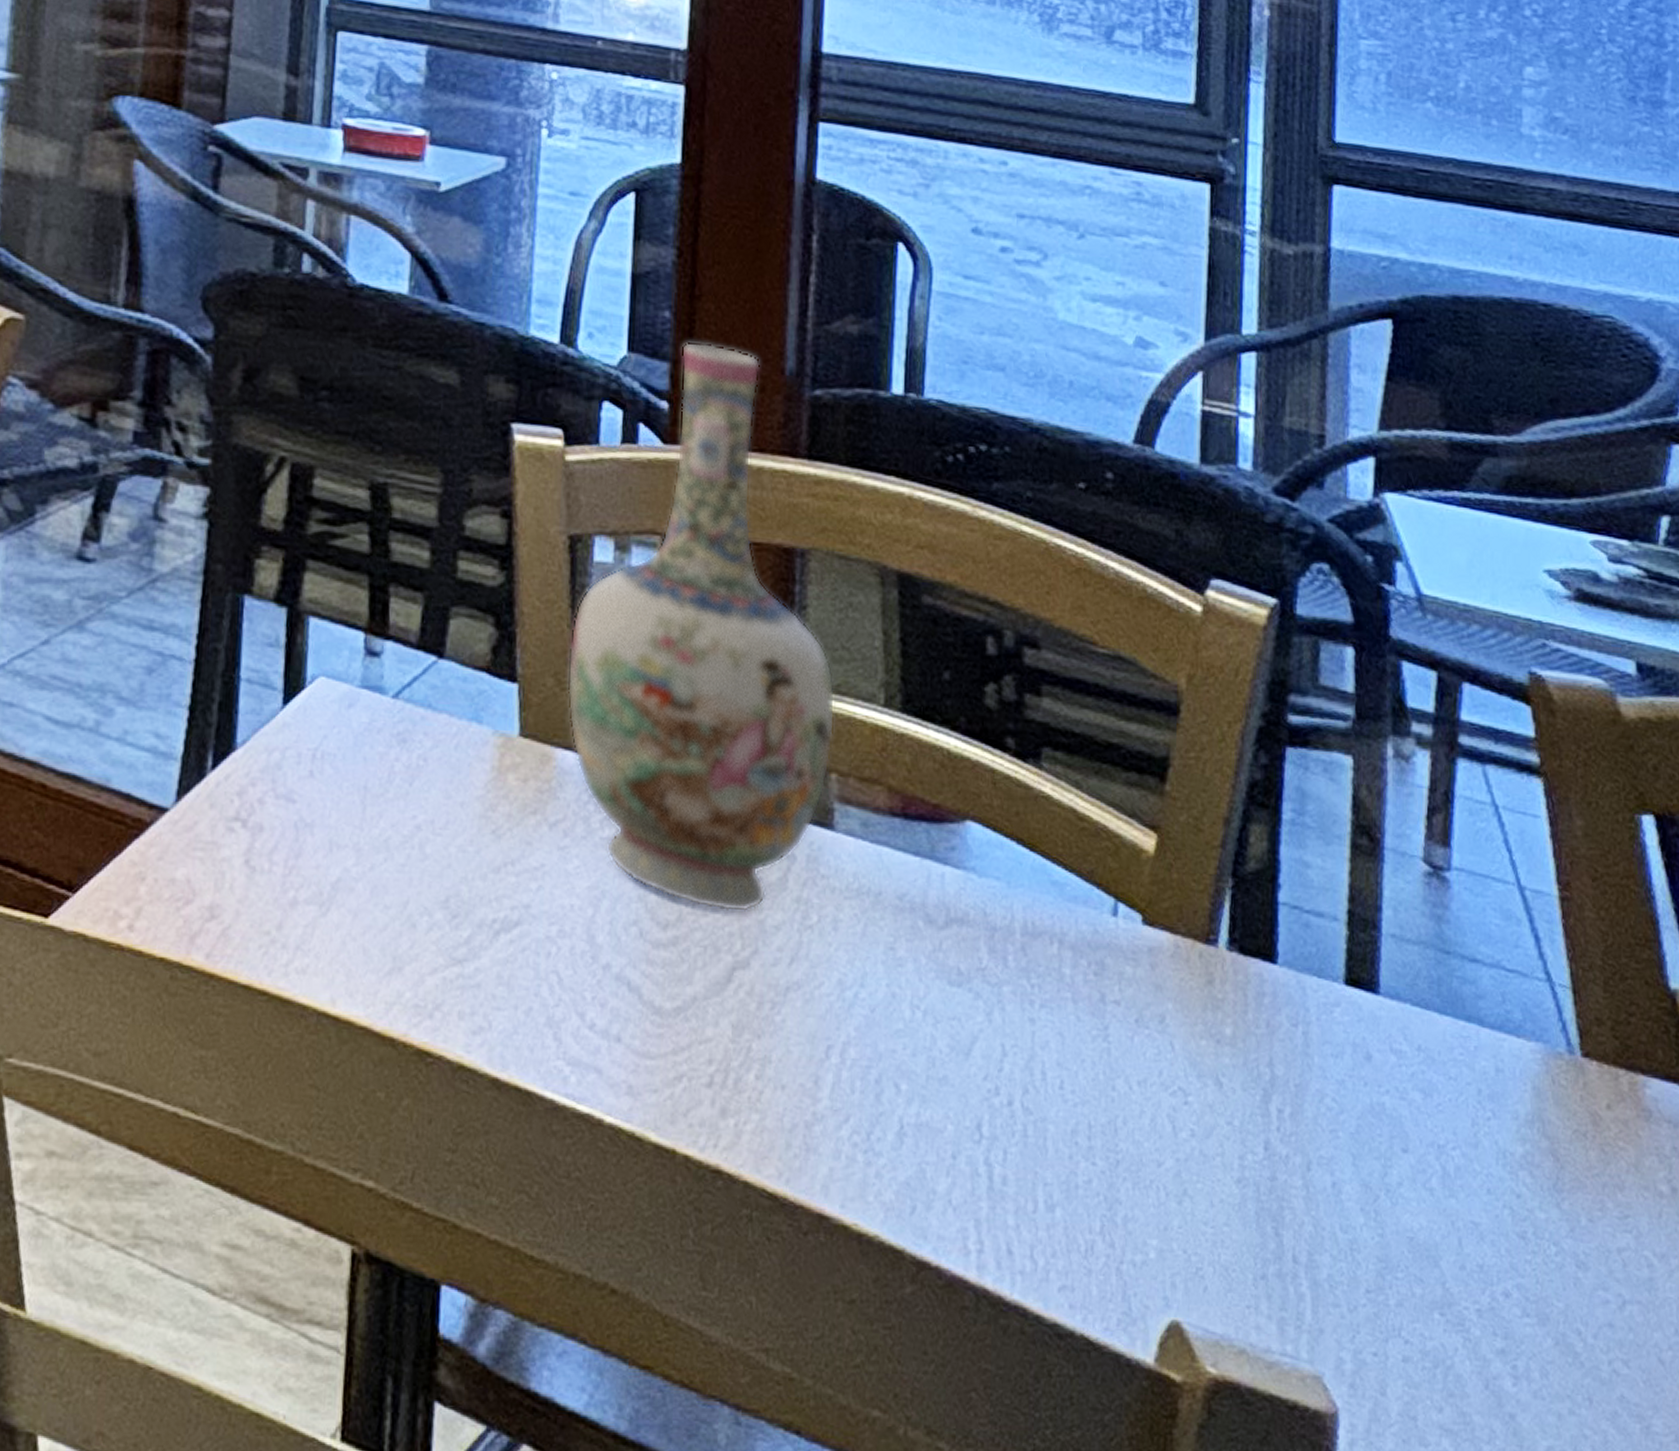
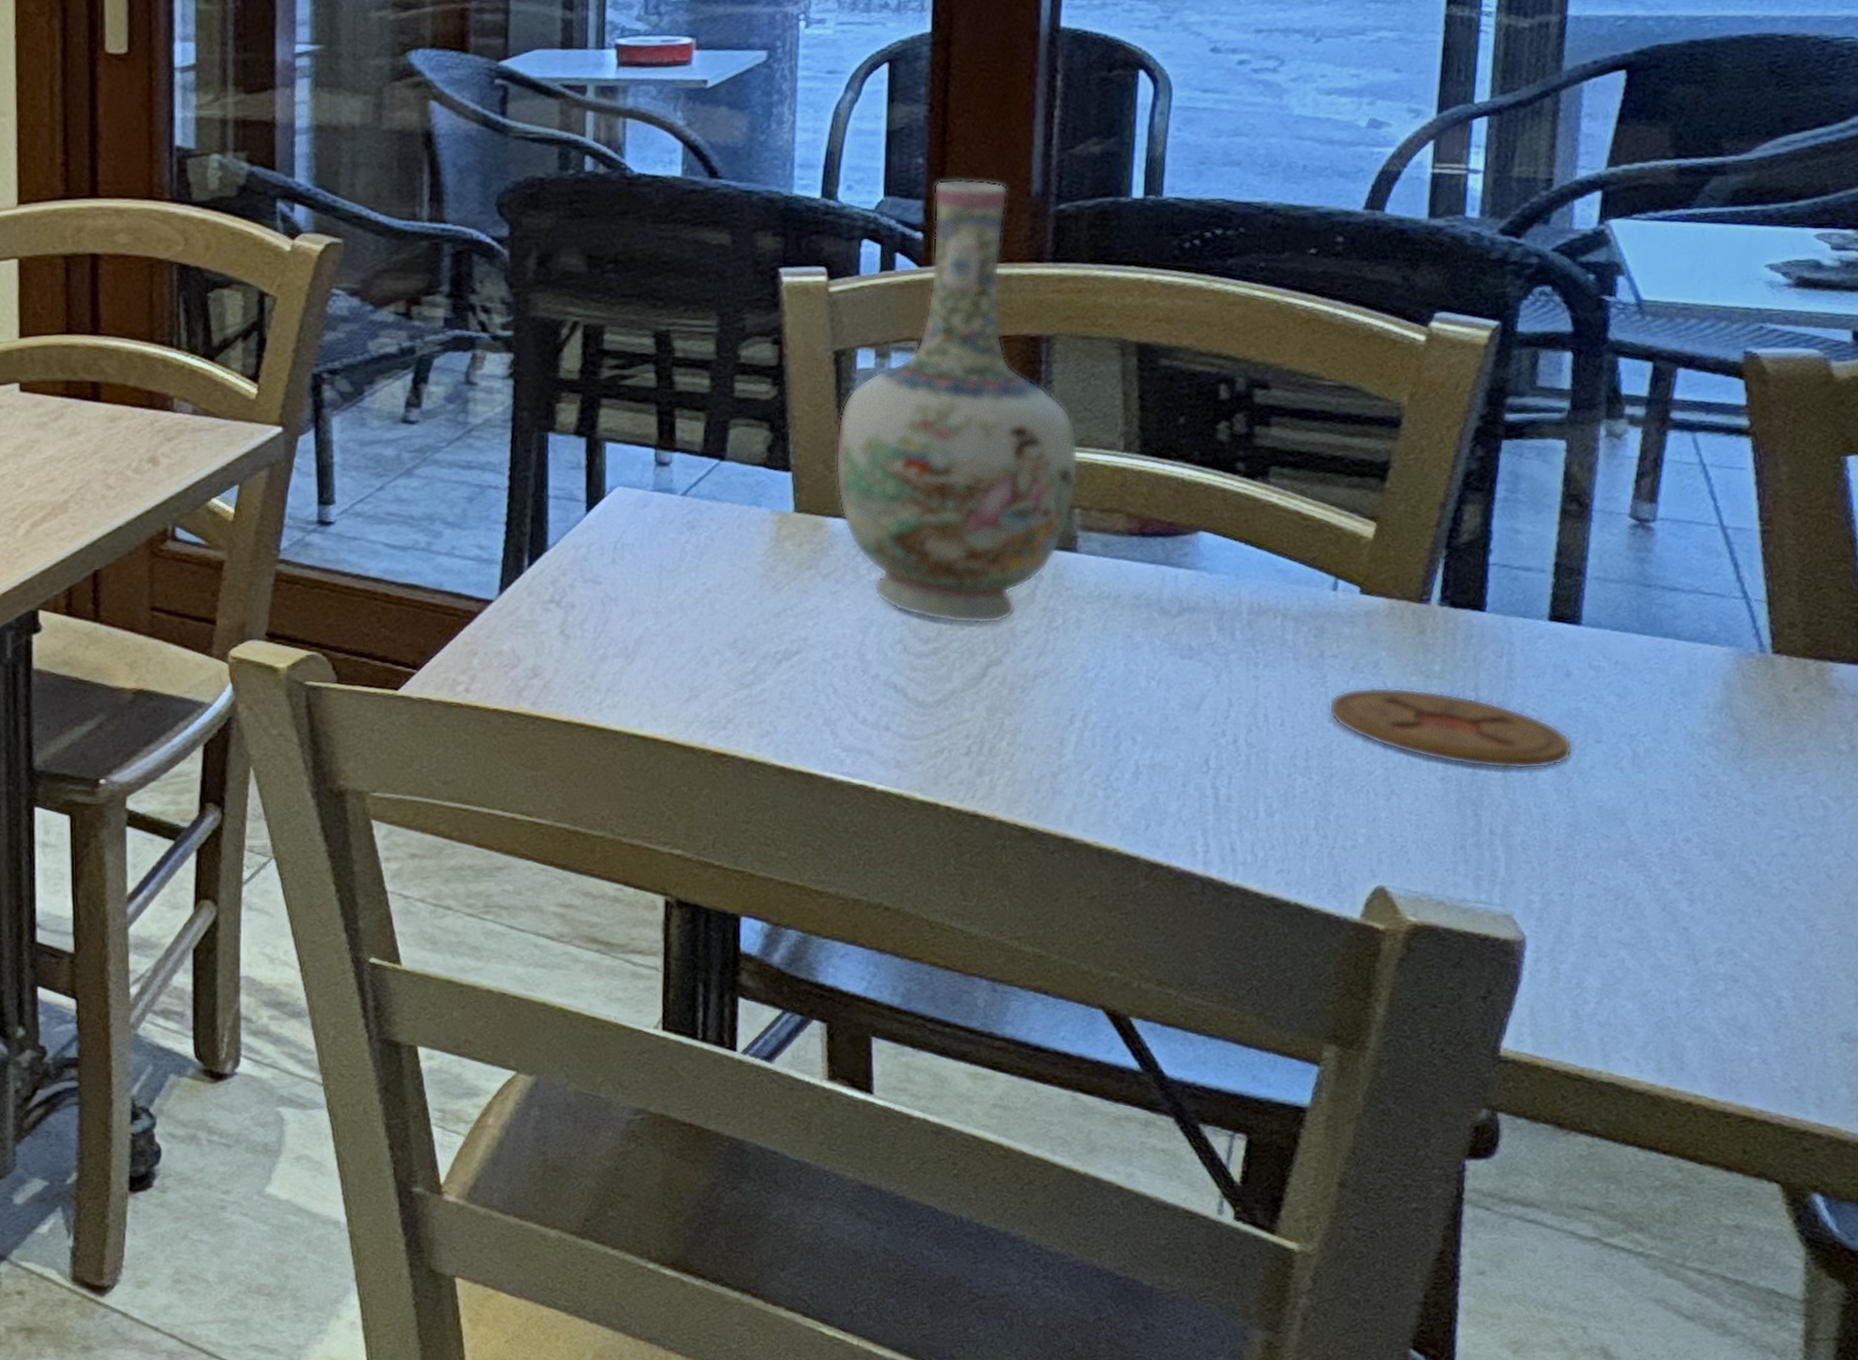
coaster: none [1112,1048,1377,1180] -> present [1328,687,1573,770]

